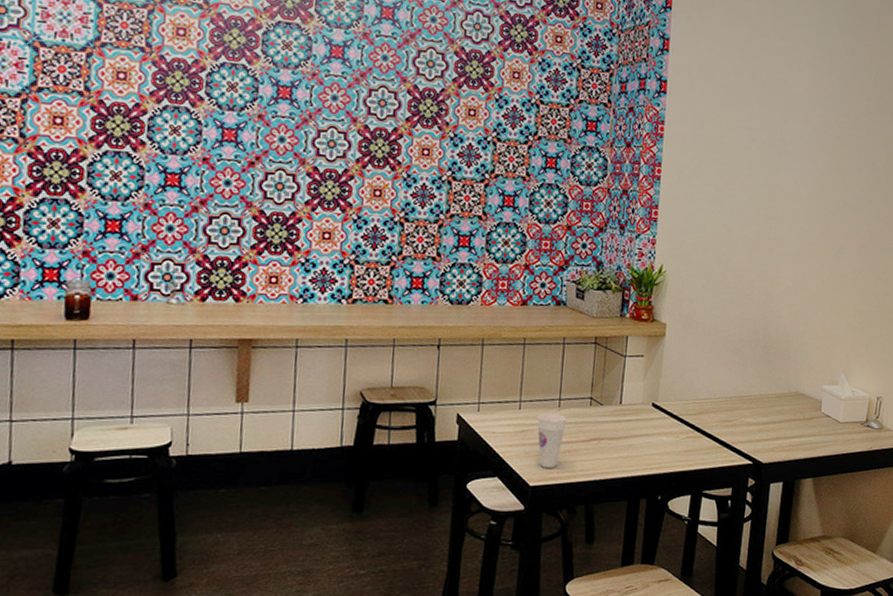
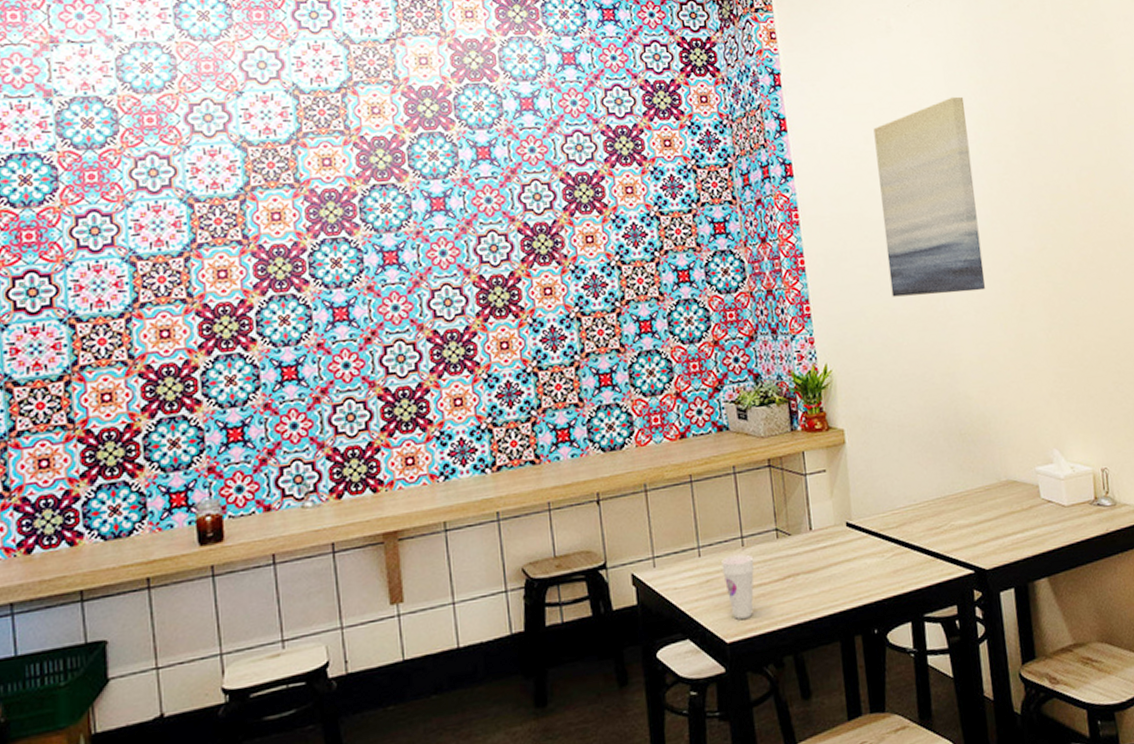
wall art: none [731,50,831,227] -> present [873,96,985,297]

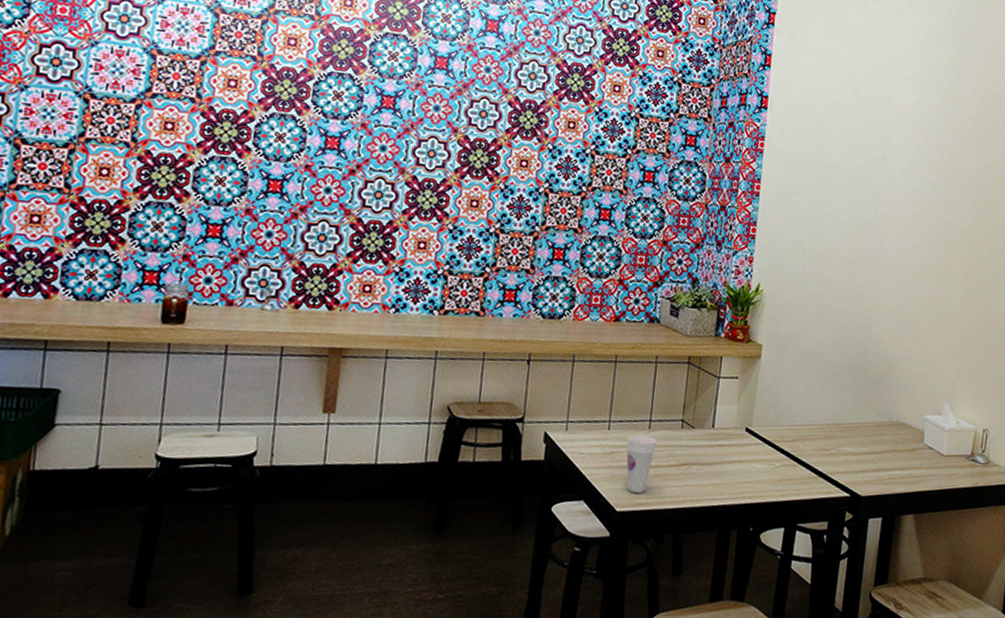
wall art: present [873,96,985,297] -> none [832,68,936,248]

